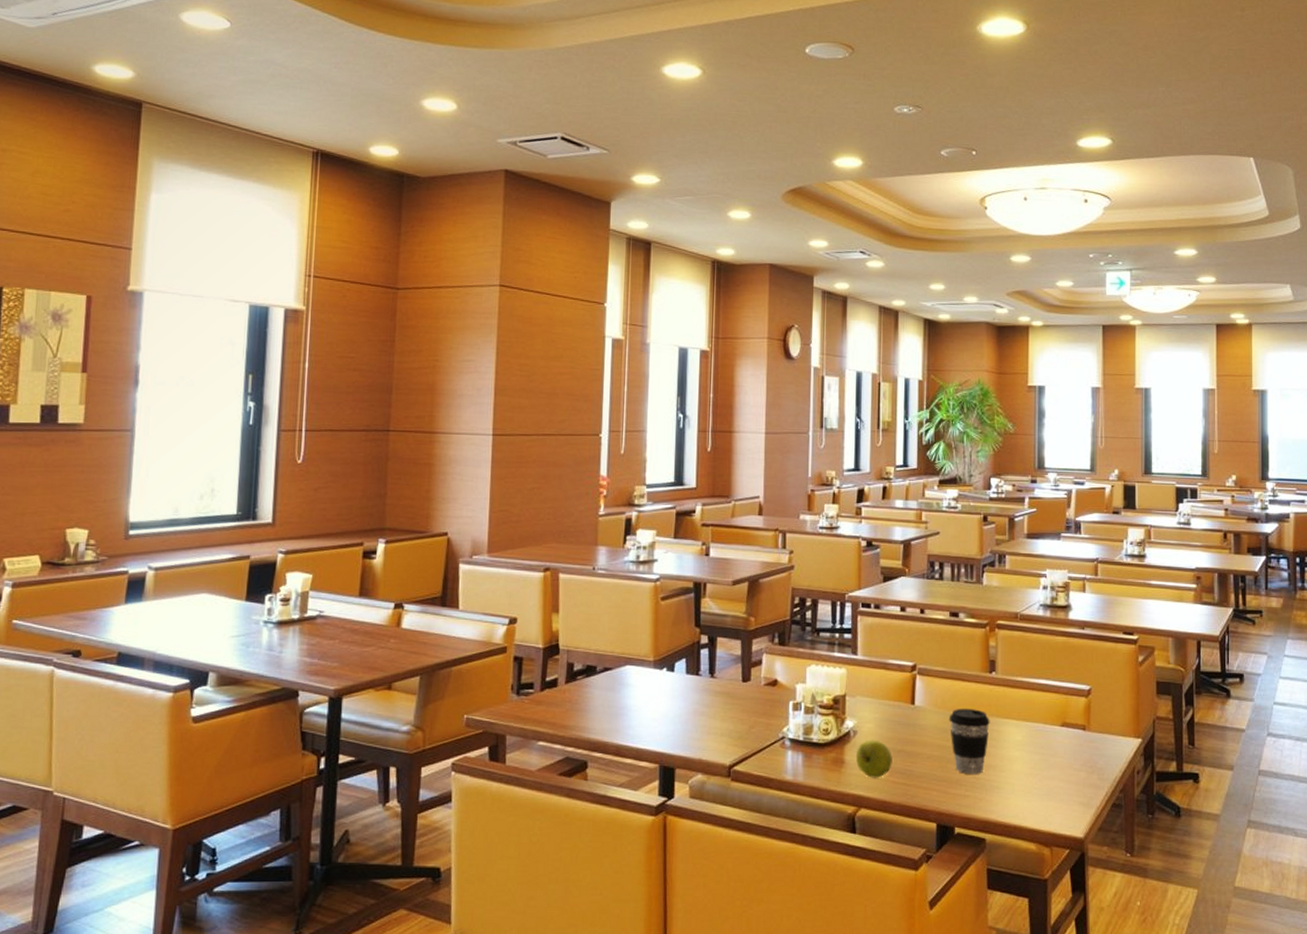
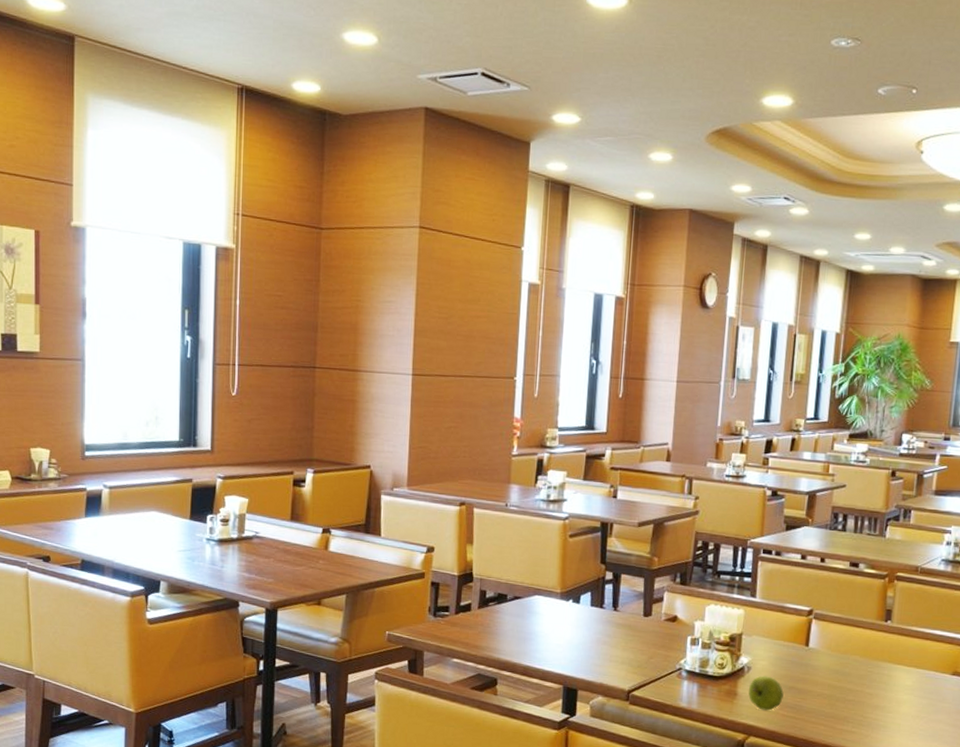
coffee cup: present [949,708,990,774] -> none [841,652,882,713]

